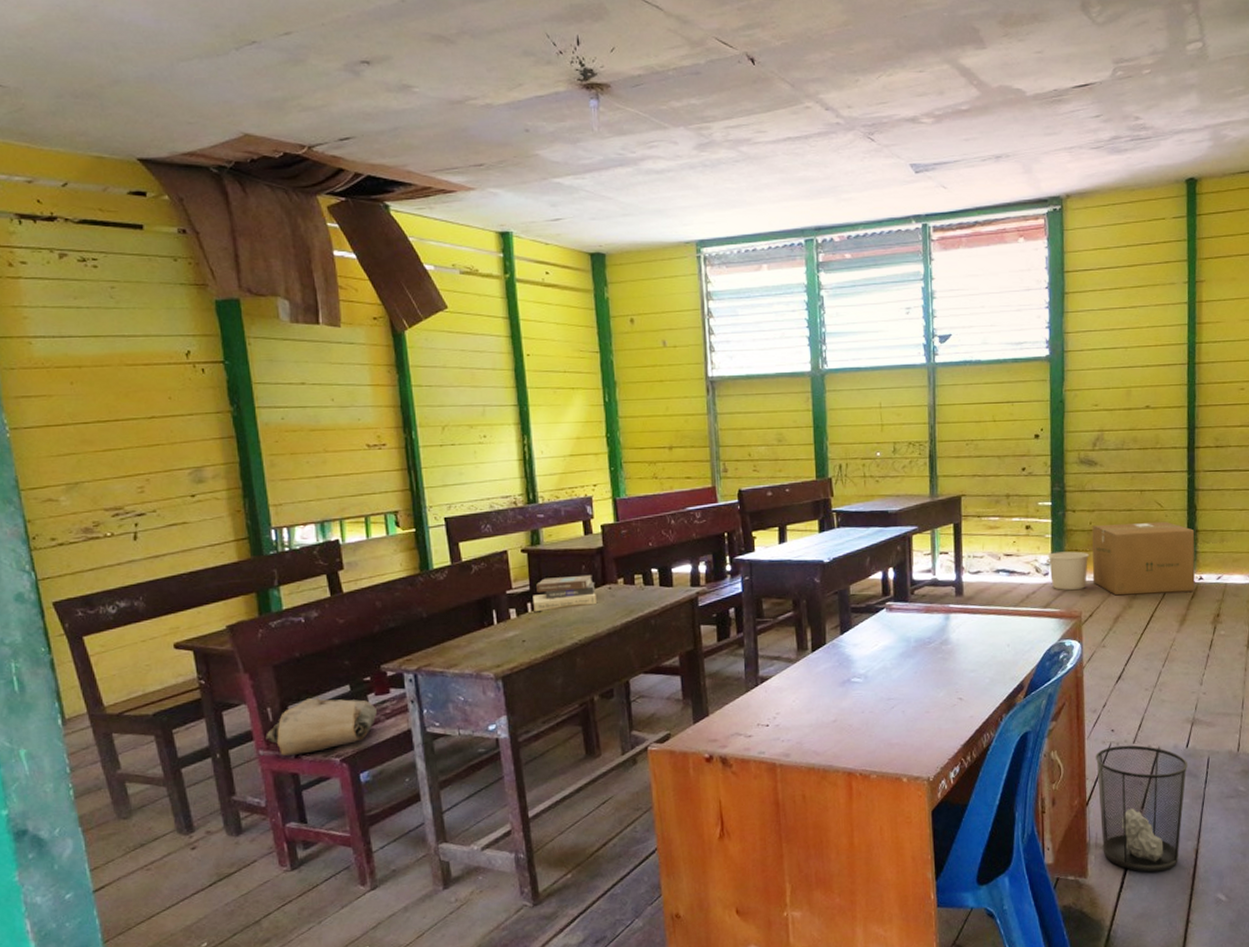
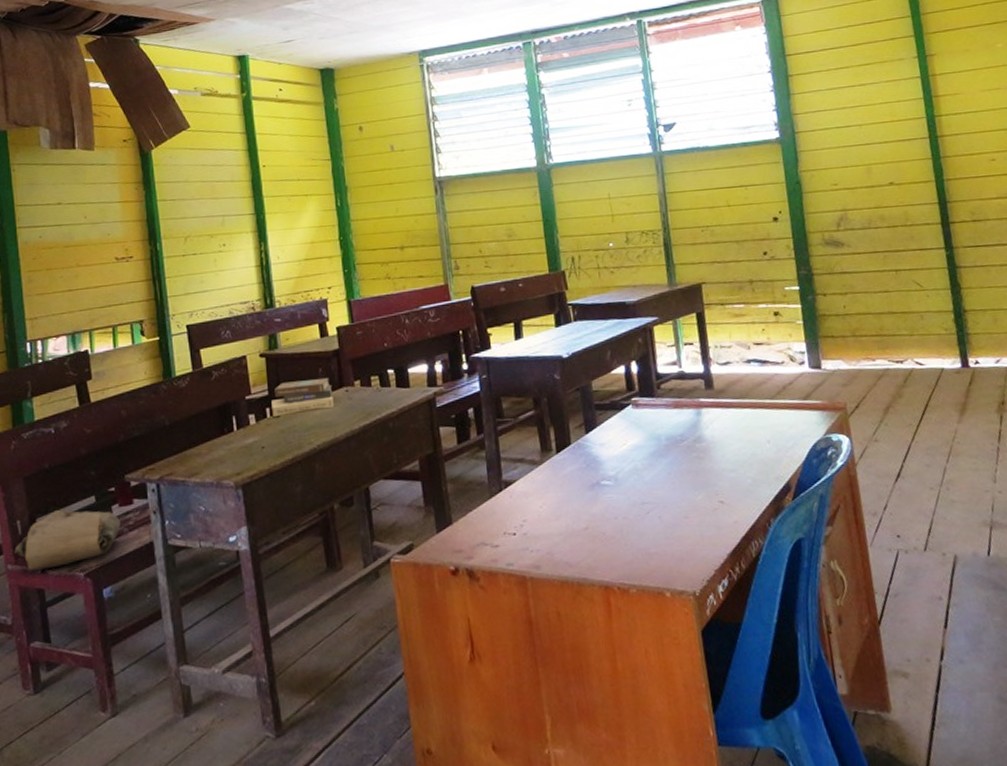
bucket: present [1046,551,1089,591] -> none [800,337,848,381]
box: present [1092,521,1195,596] -> none [846,301,971,384]
waste bin: present [1095,745,1189,873] -> none [881,552,998,707]

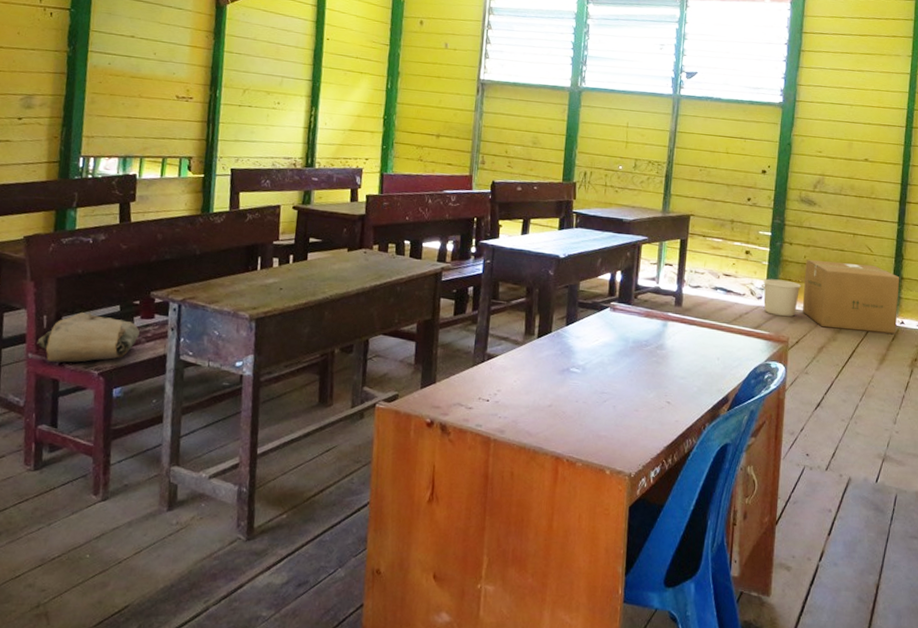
books: present [271,377,335,418] -> none [294,235,353,266]
bucket: none [800,337,848,381] -> present [761,279,801,317]
box: none [846,301,971,384] -> present [802,260,900,334]

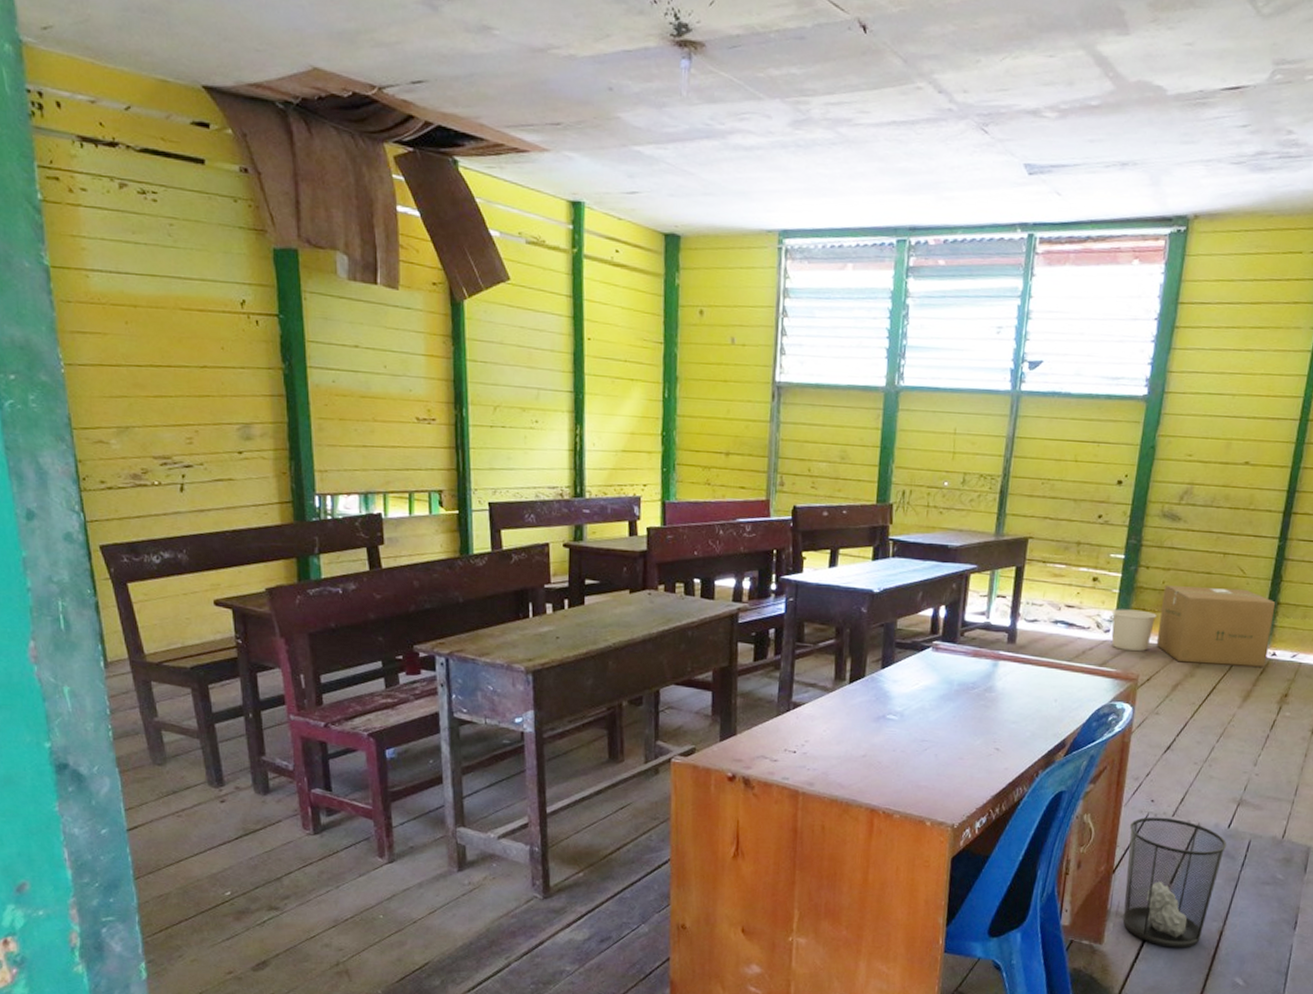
bag: present [37,312,140,363] -> none [297,669,406,724]
waste bin: none [787,470,877,602] -> present [1122,816,1227,948]

